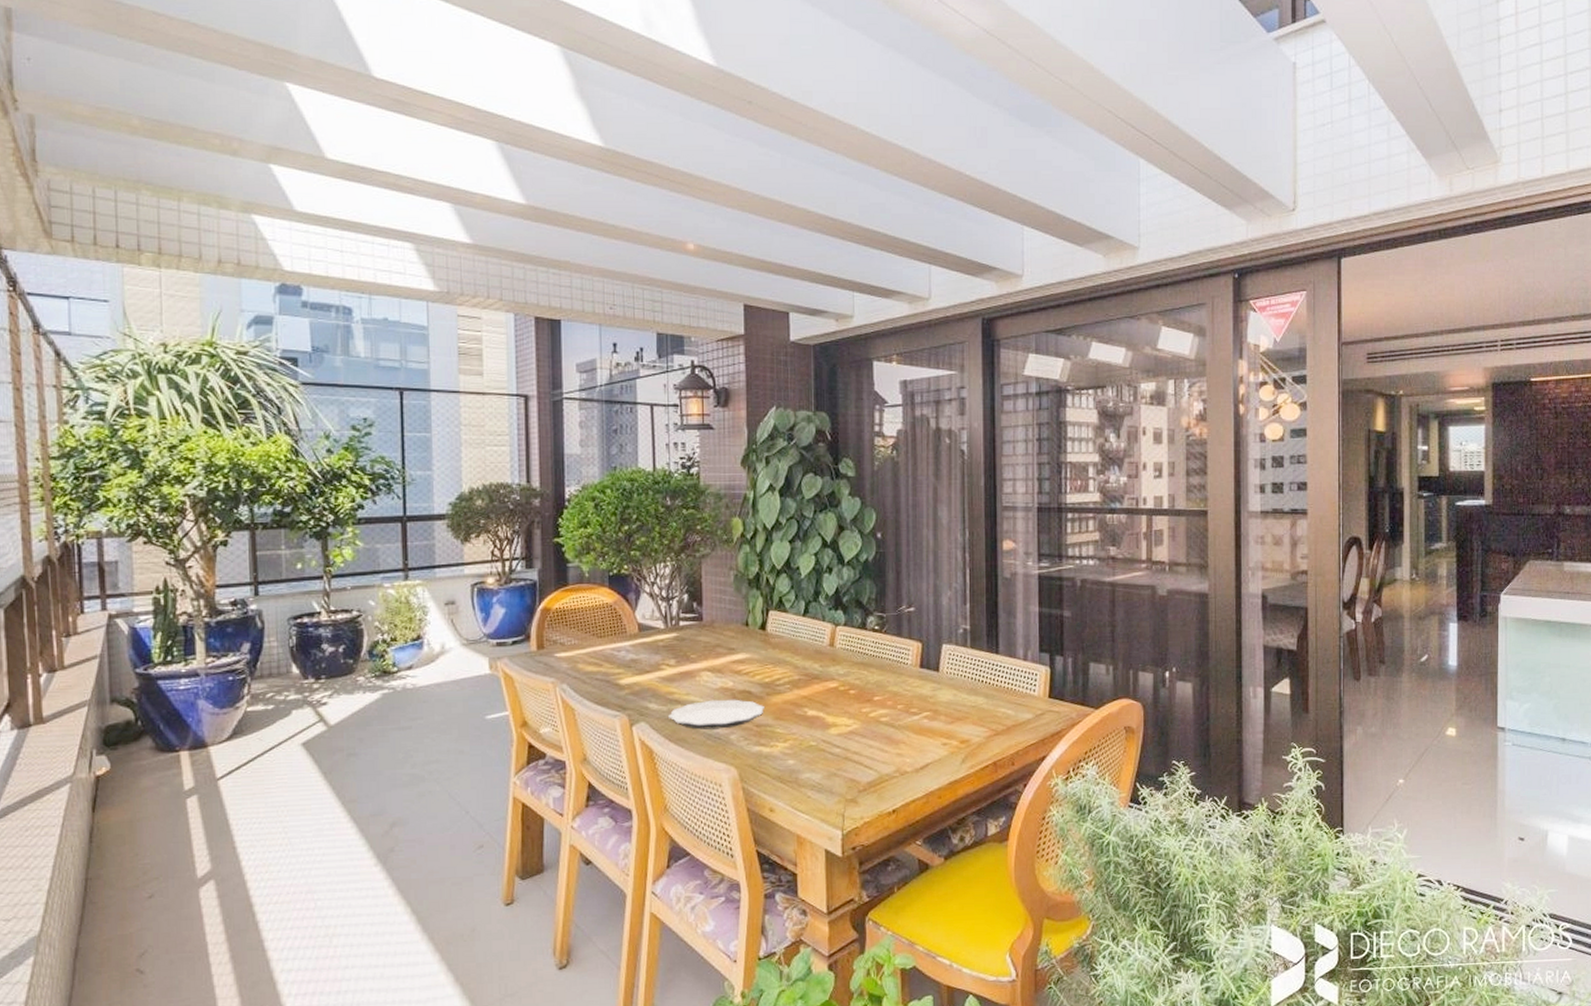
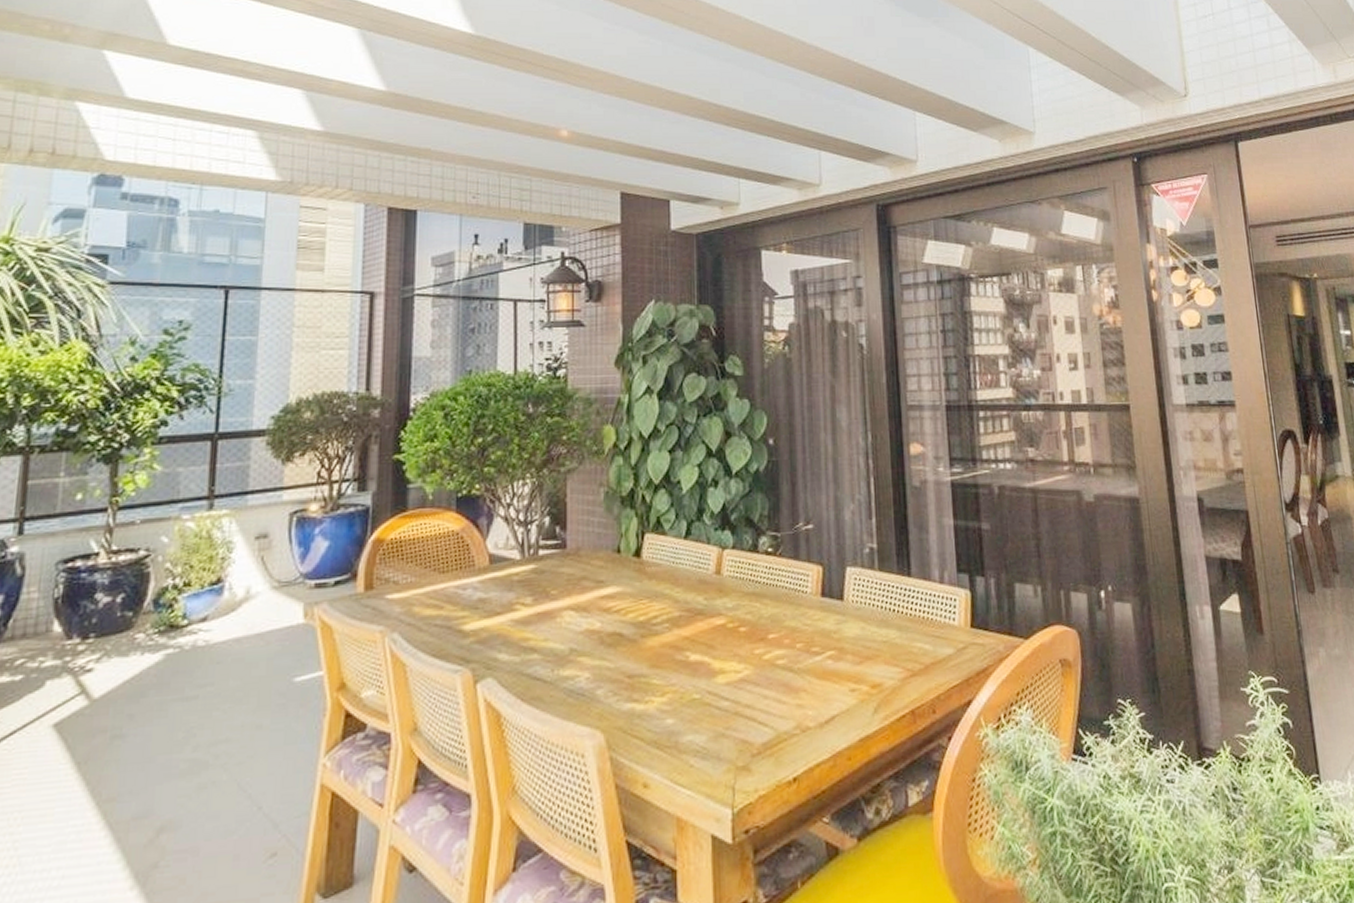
plate: present [669,699,764,730] -> none [522,643,638,684]

